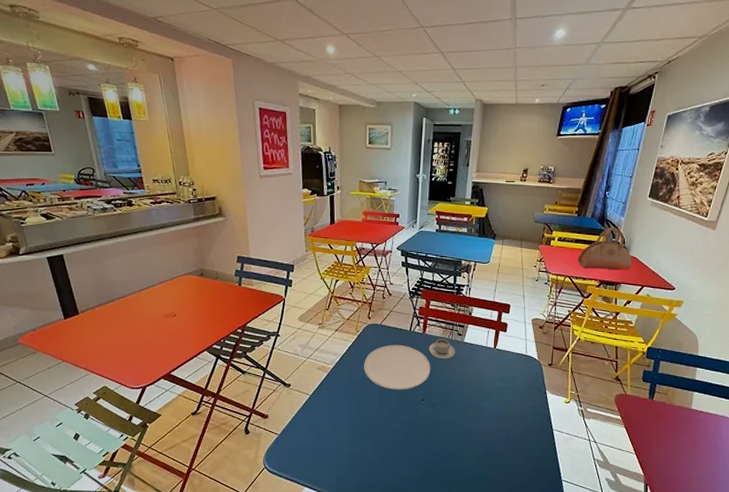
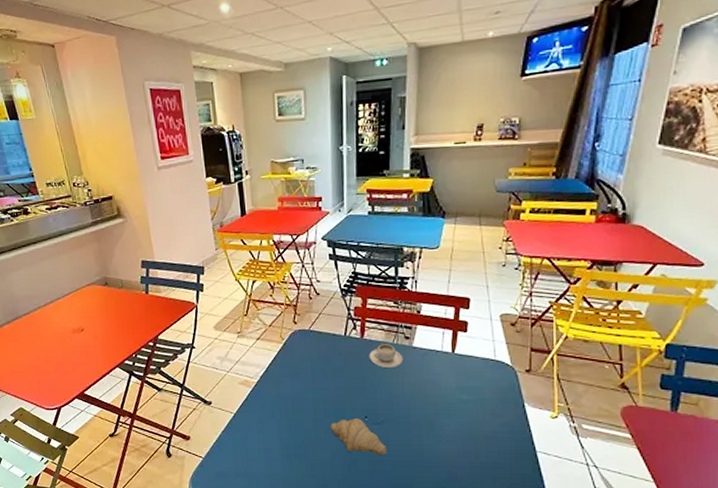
plate: present [364,344,431,390] -> none [293,352,374,406]
croissant: none [392,401,438,432] -> present [330,419,387,455]
handbag: present [578,227,632,271] -> none [559,188,637,246]

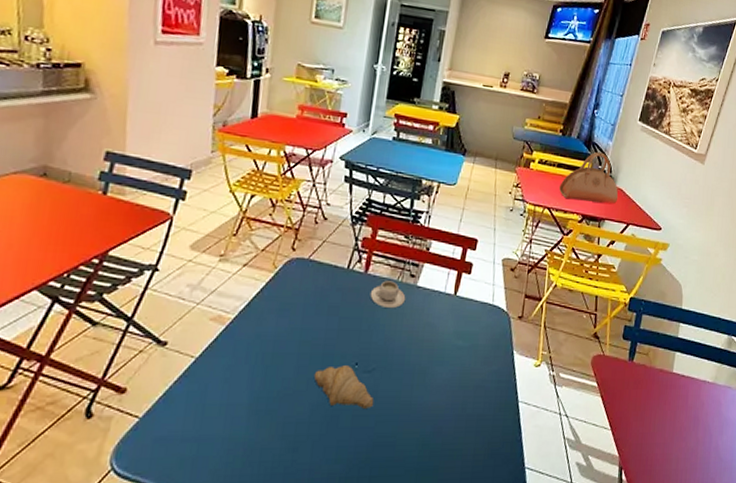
handbag: none [559,188,637,246] -> present [559,151,618,205]

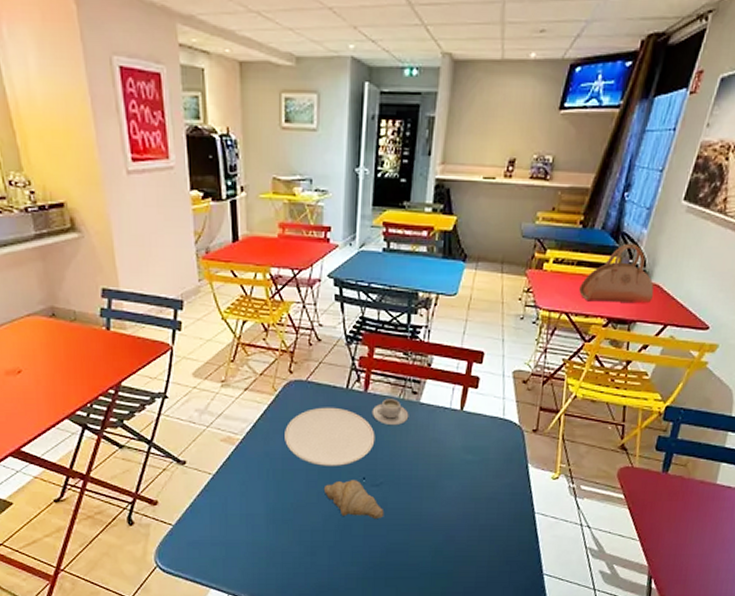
plate: none [279,287,372,350] -> present [285,407,375,466]

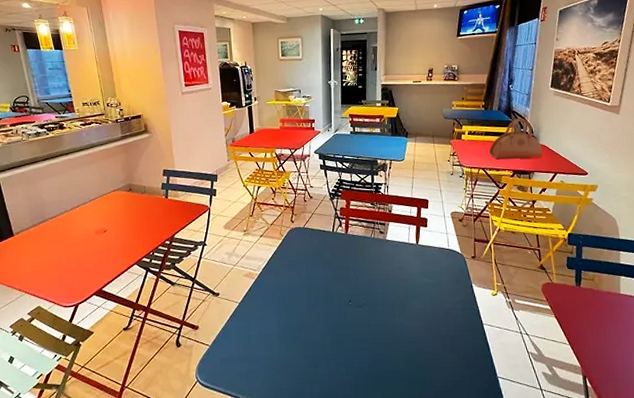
plate: present [285,407,375,466] -> none [290,246,356,293]
croissant: present [323,480,384,518] -> none [320,303,368,334]
teacup: present [372,398,409,425] -> none [352,238,379,258]

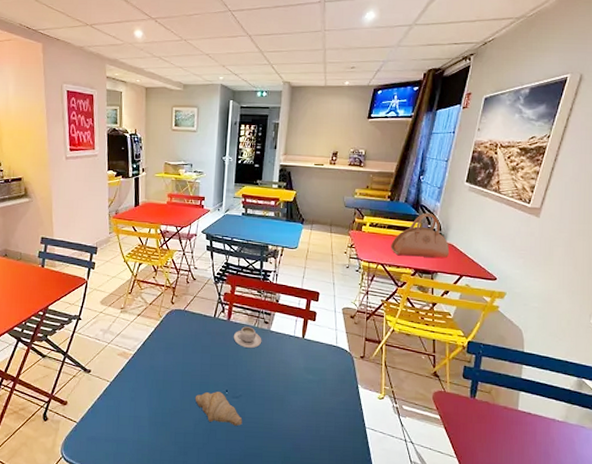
croissant: none [320,303,368,334] -> present [195,392,243,426]
teacup: none [352,238,379,258] -> present [233,326,262,348]

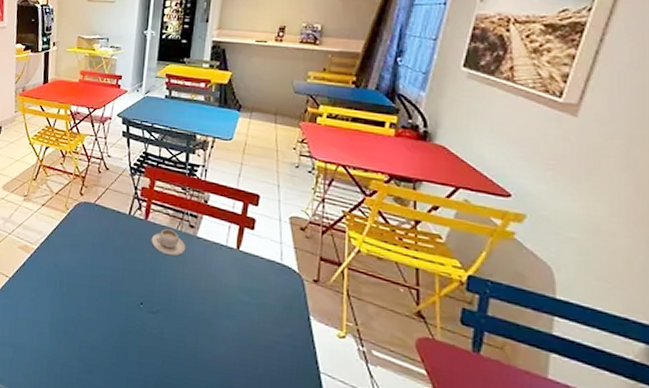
croissant: present [195,392,243,426] -> none [103,302,160,348]
handbag: present [391,213,449,259] -> none [356,104,439,164]

